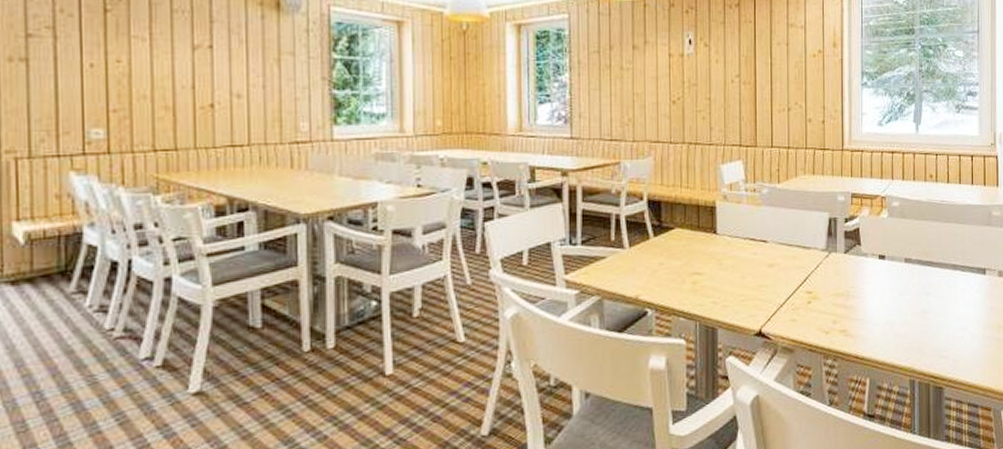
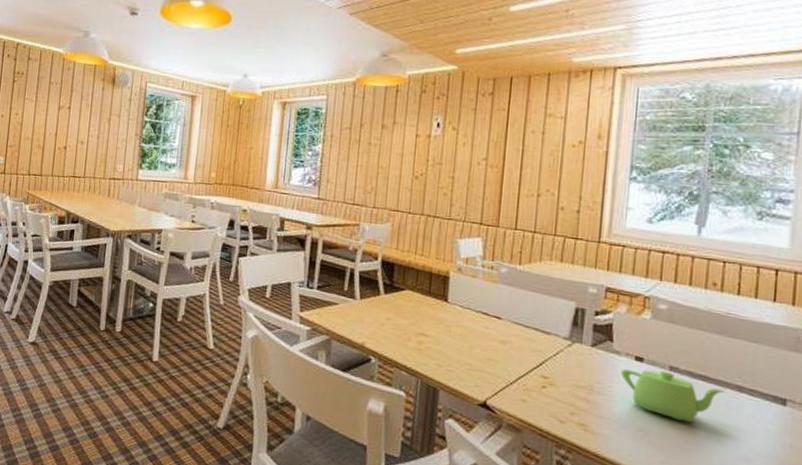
teapot: none [870,263,945,307] -> present [621,369,725,422]

